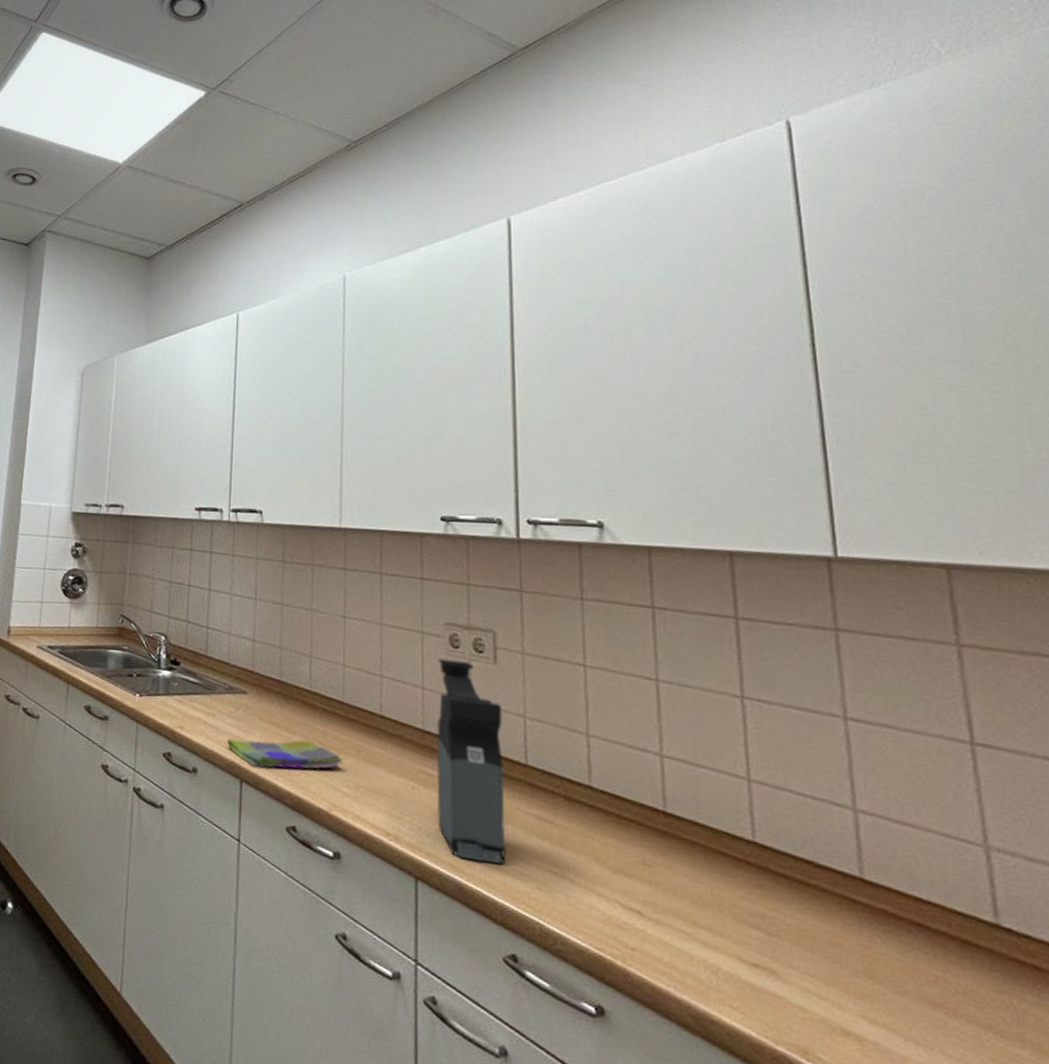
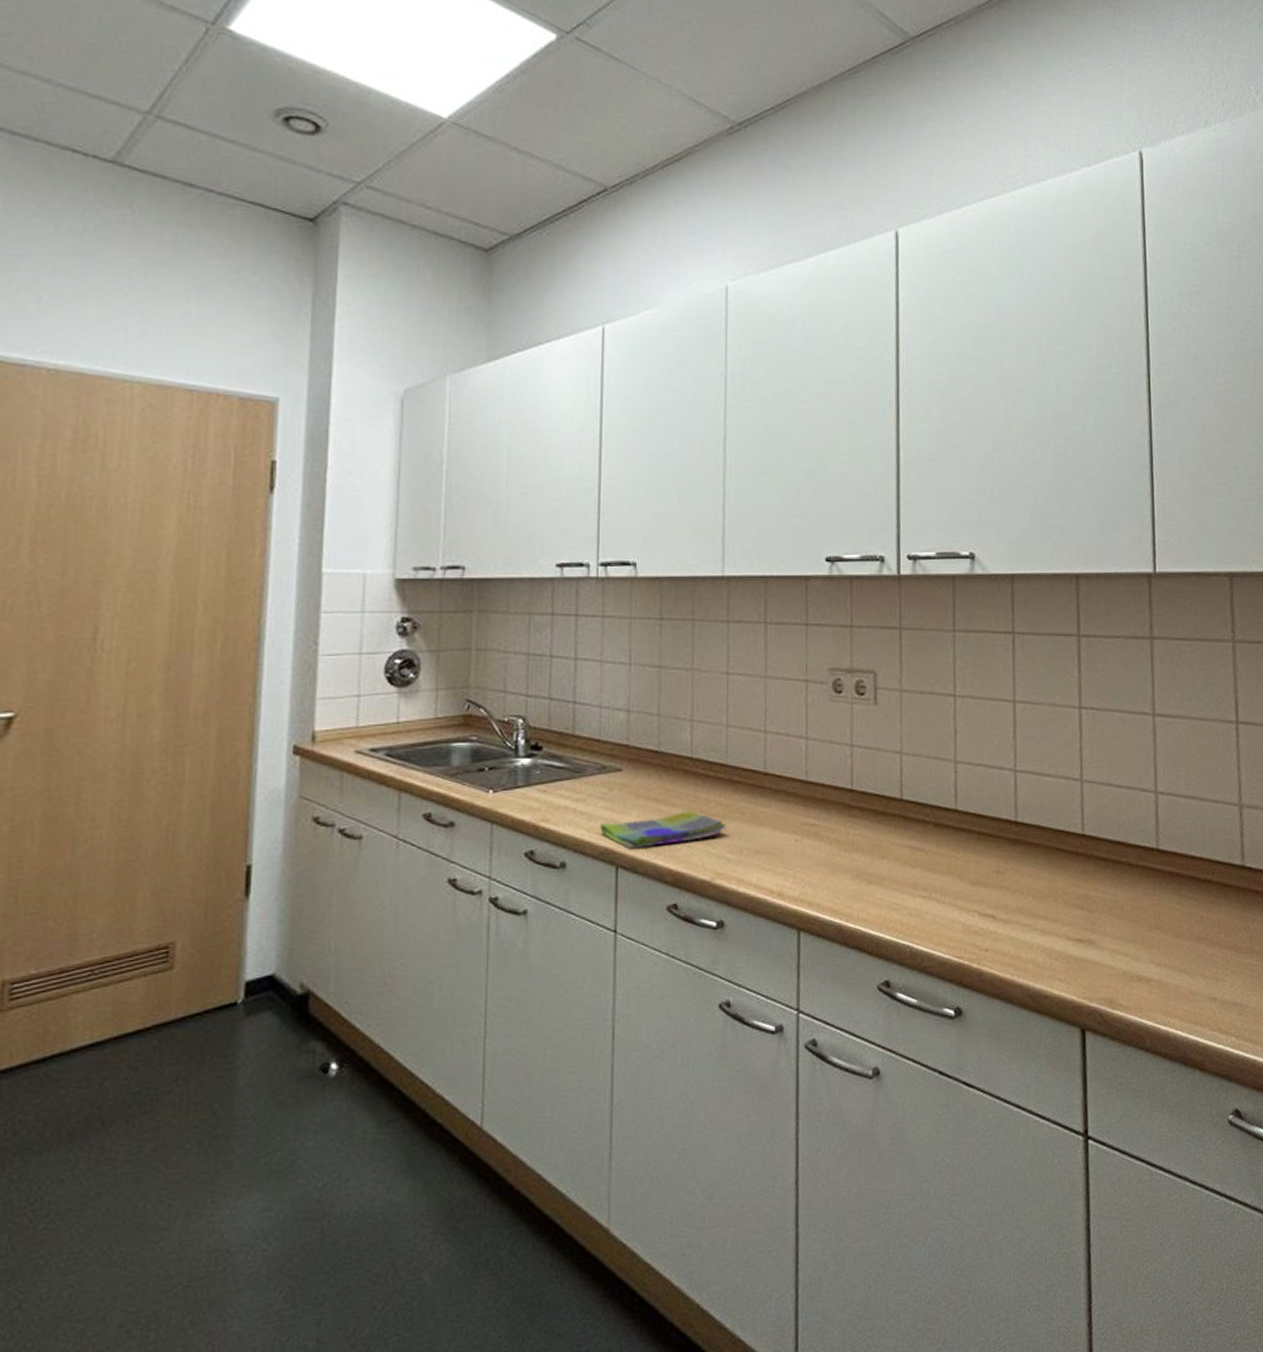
coffee maker: present [436,658,506,864] -> none [819,705,882,901]

